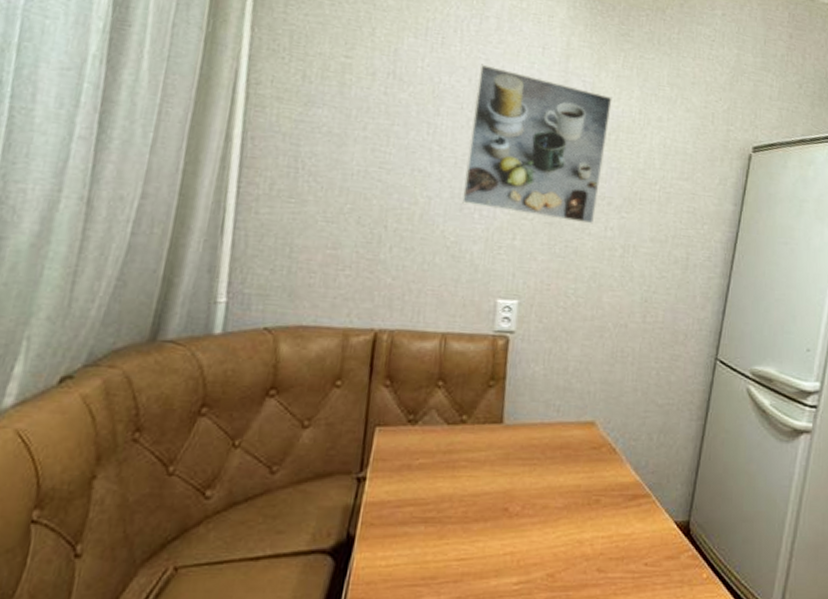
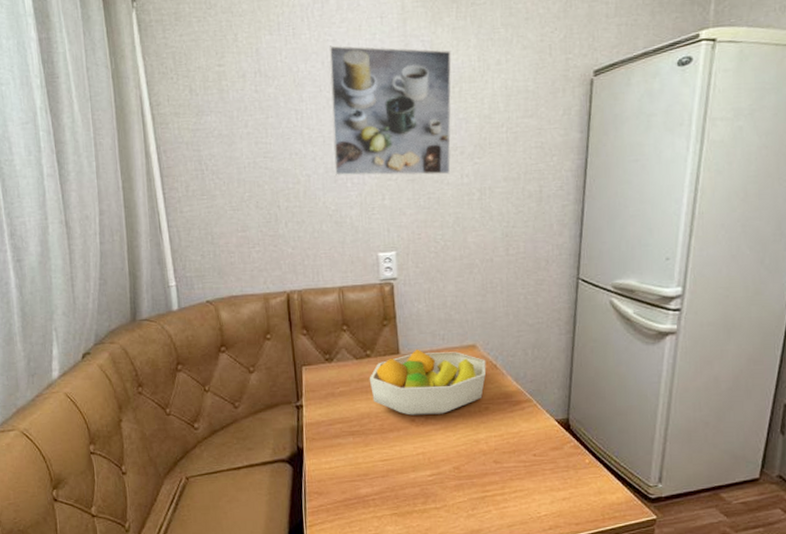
fruit bowl: none [459,419,604,504] -> present [369,348,486,416]

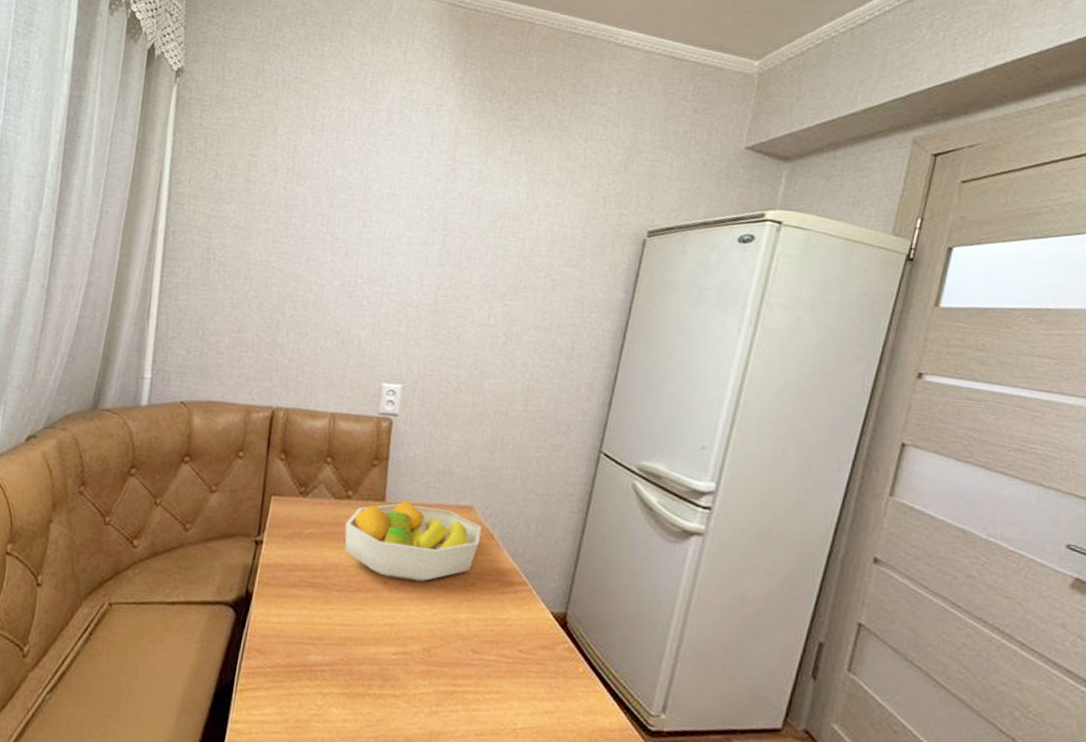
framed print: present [329,45,452,176] -> none [352,156,499,312]

